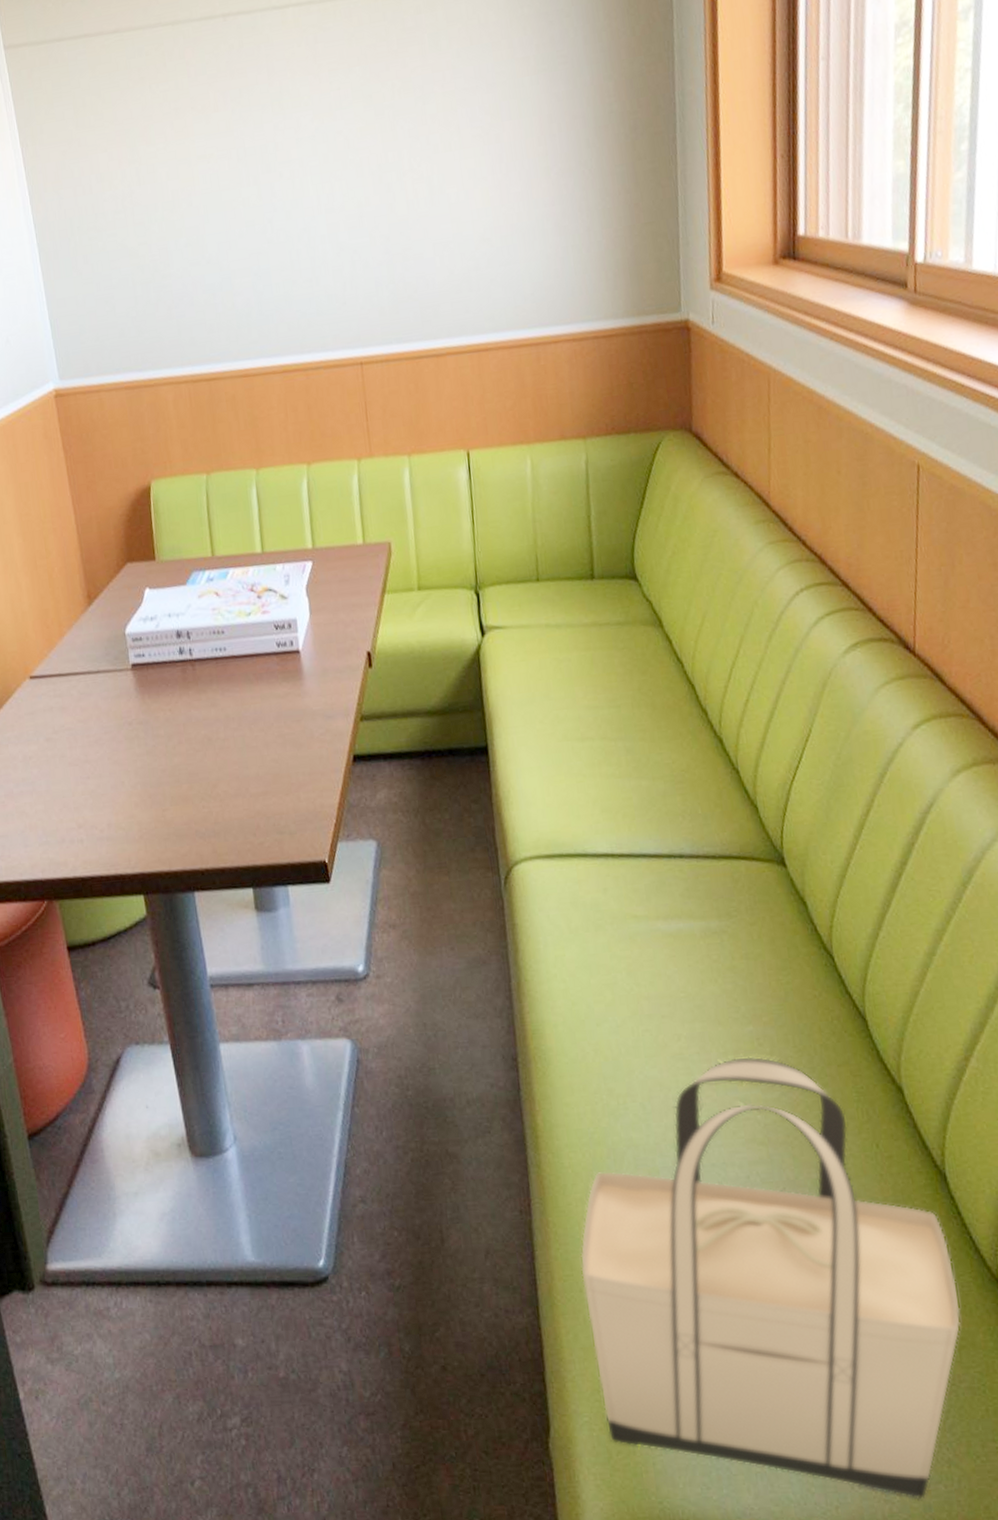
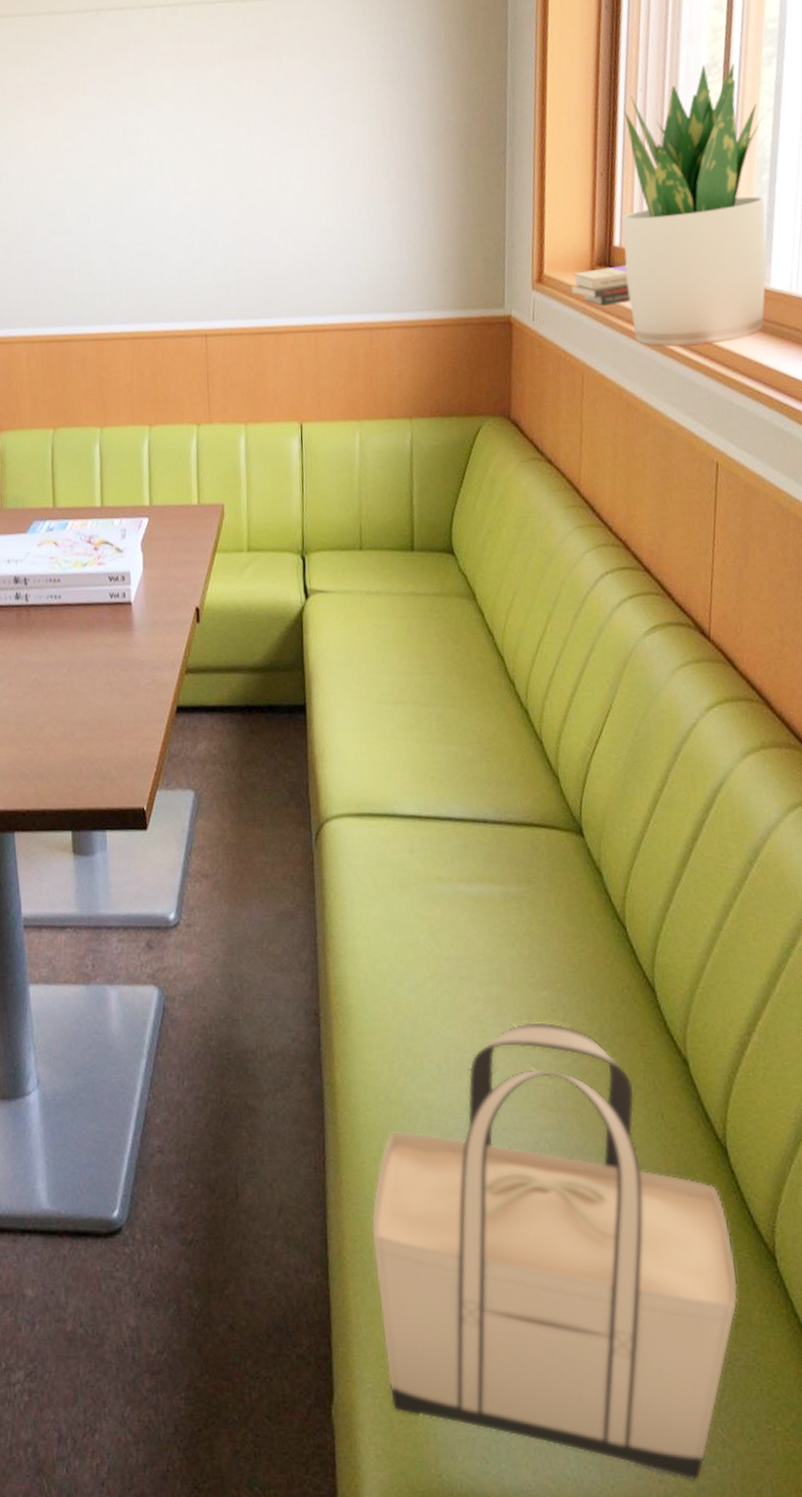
books: none [752,255,819,303] -> present [571,265,631,307]
planter: none [805,21,968,343] -> present [622,63,767,347]

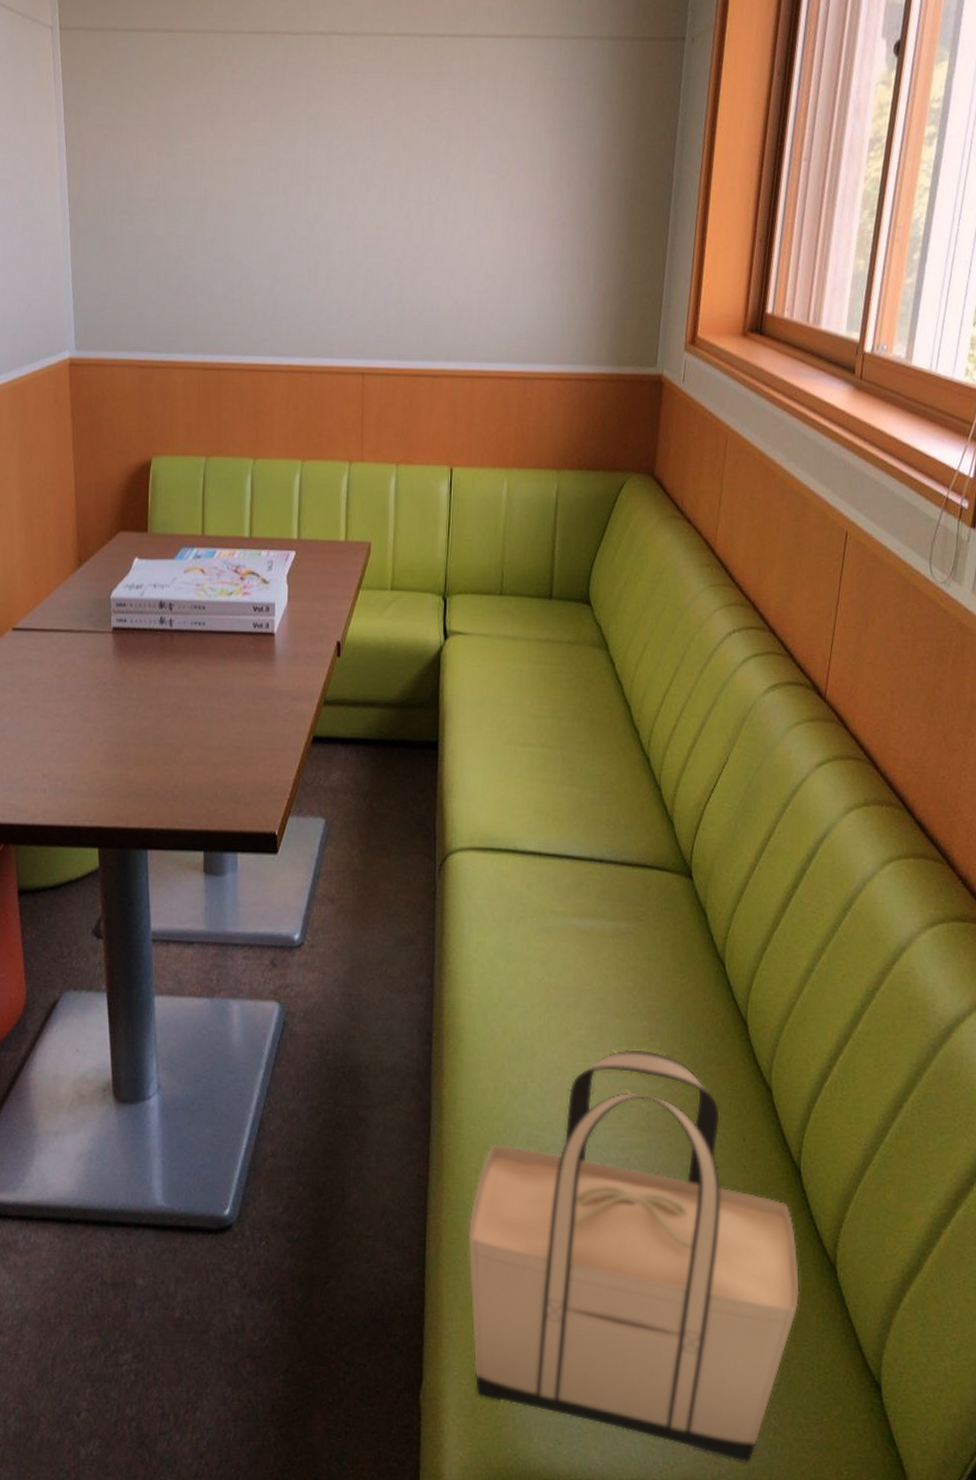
books: present [571,265,631,307] -> none [722,333,778,373]
planter: present [622,63,767,347] -> none [775,139,919,417]

